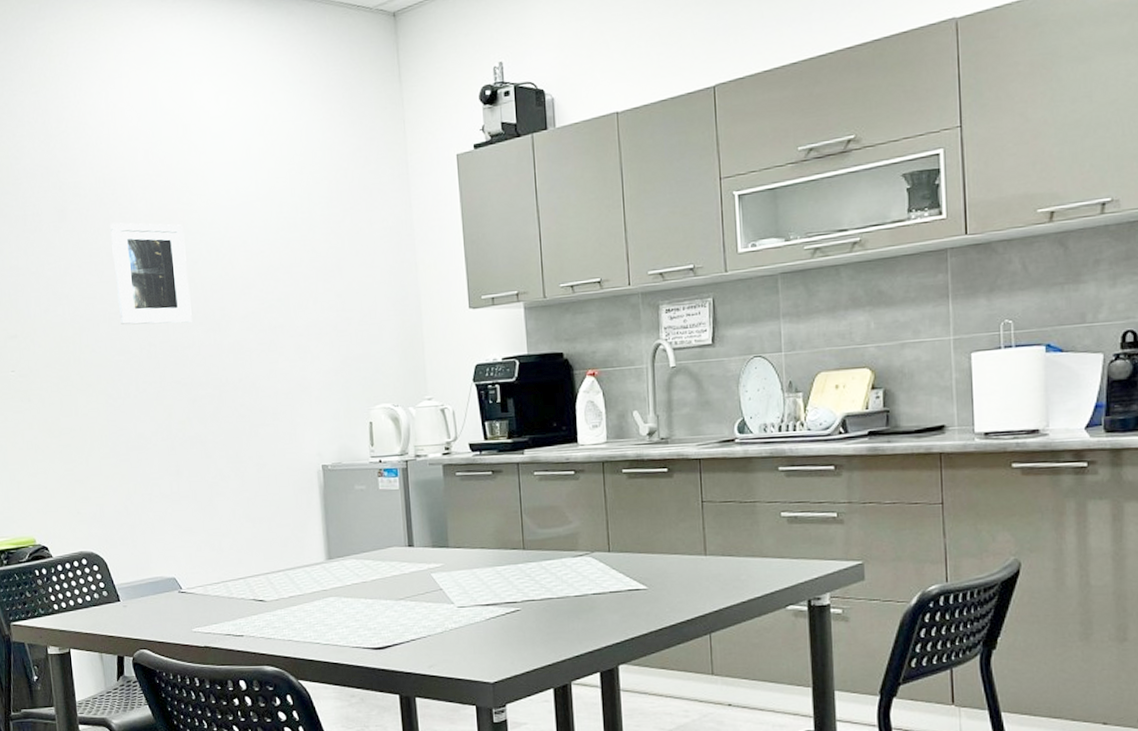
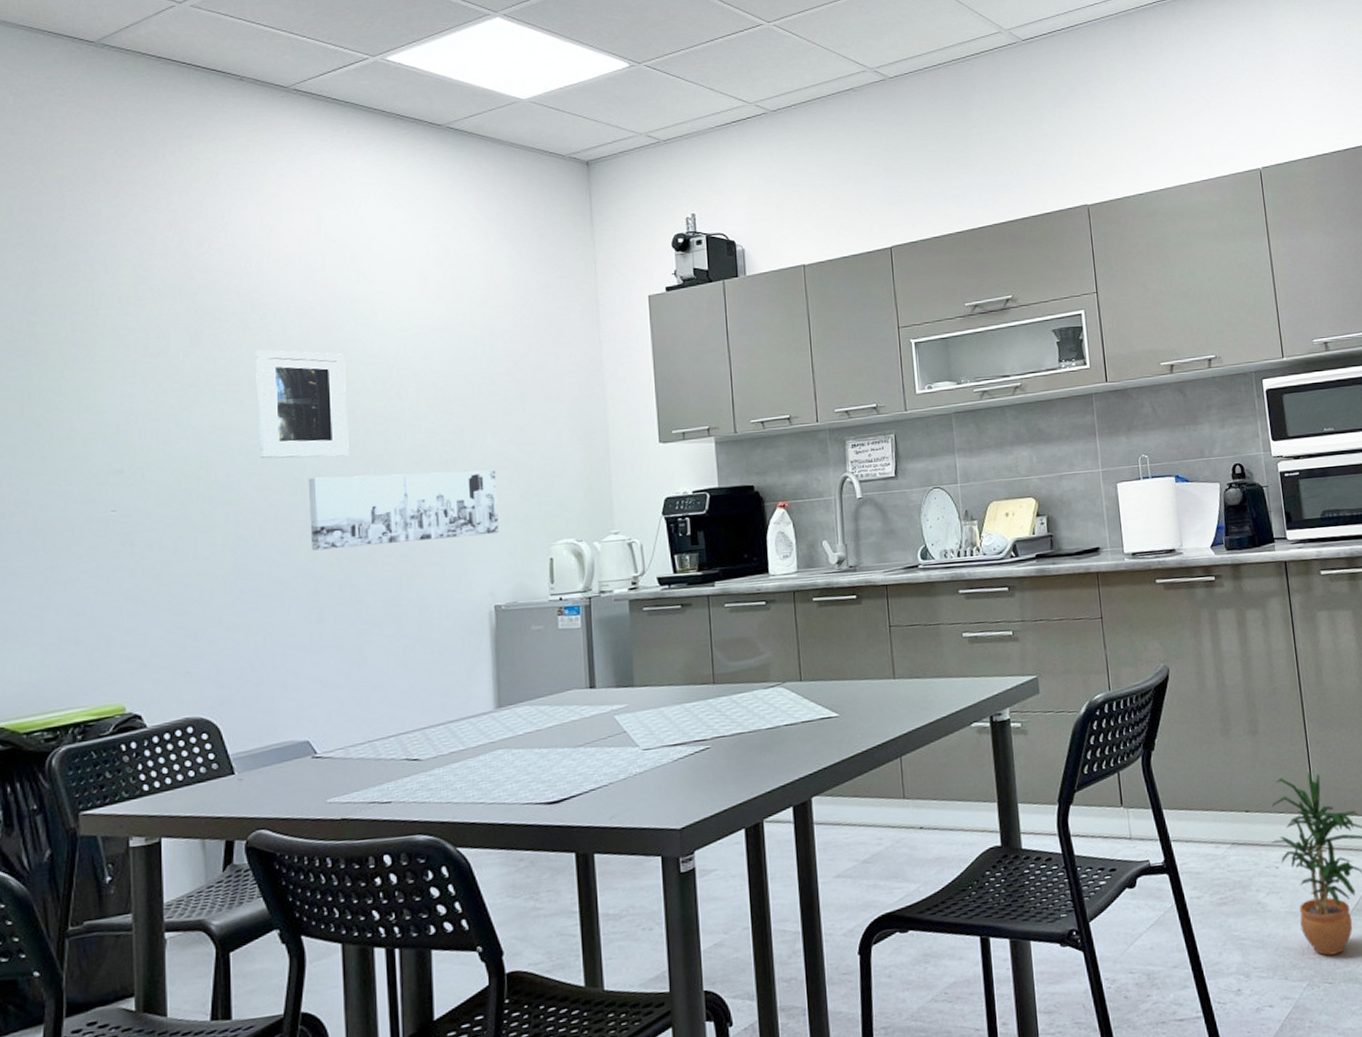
wall art: none [160,336,323,410] -> present [308,470,499,551]

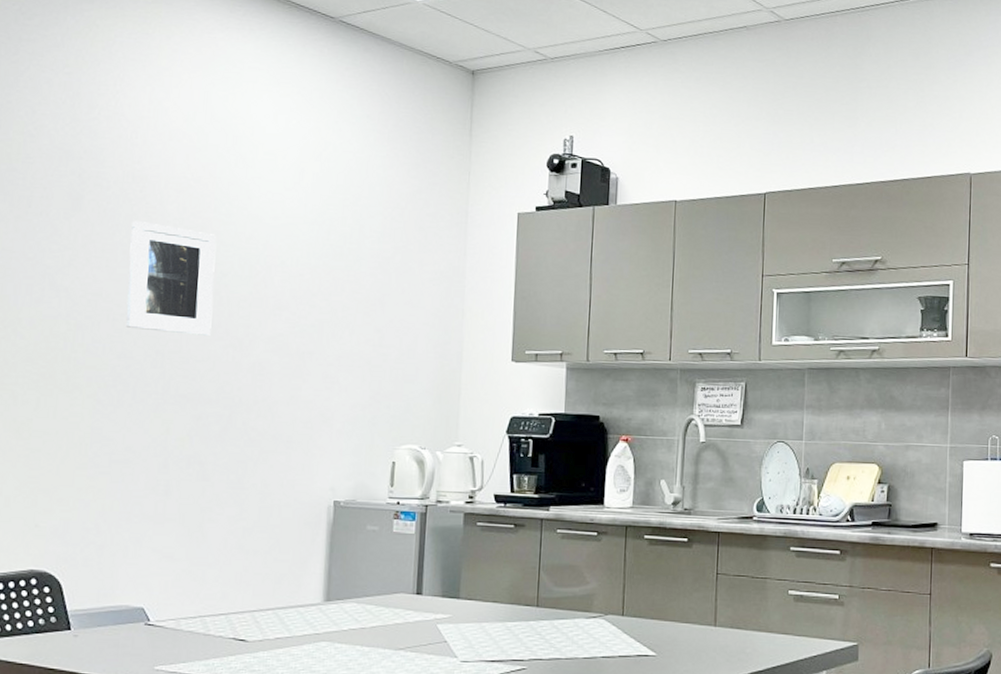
wall art: present [308,470,499,551] -> none [165,353,350,431]

